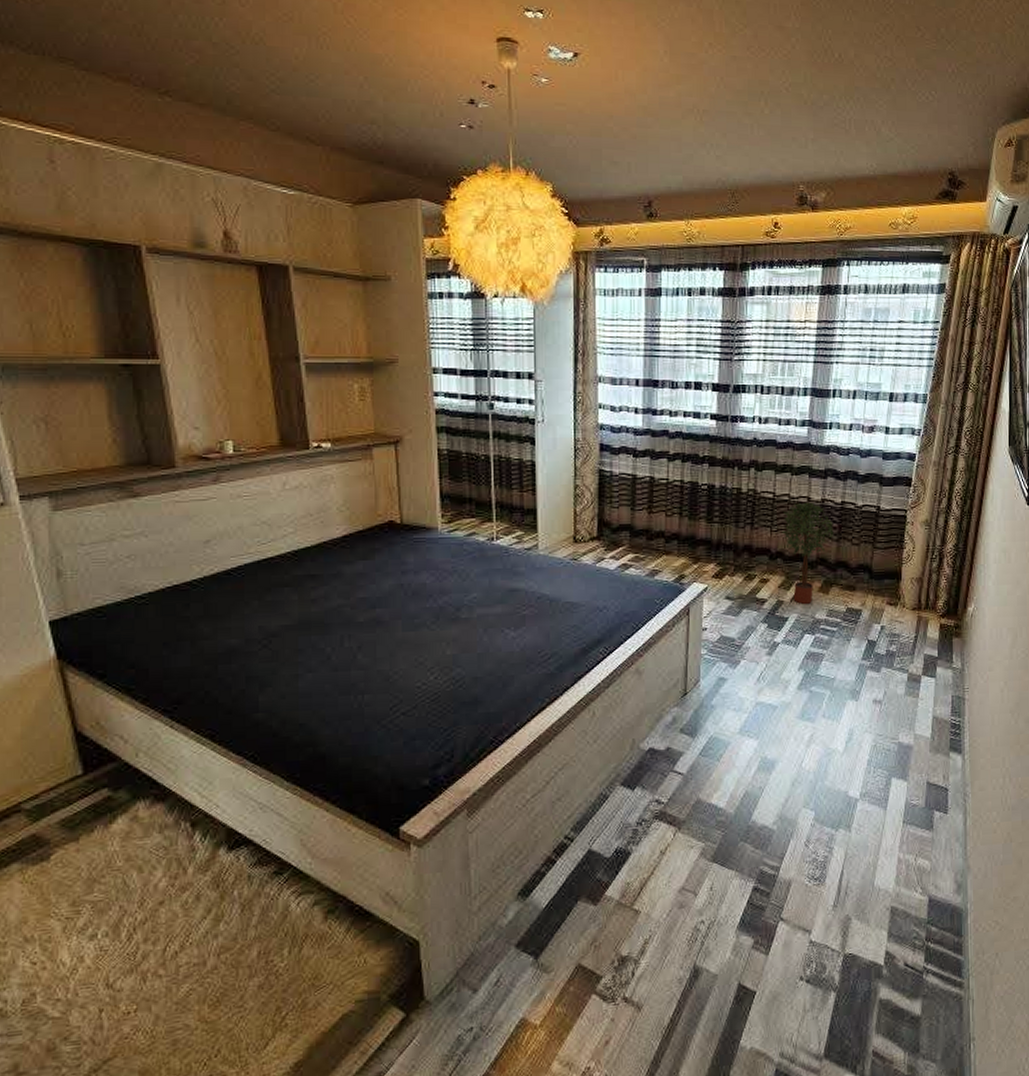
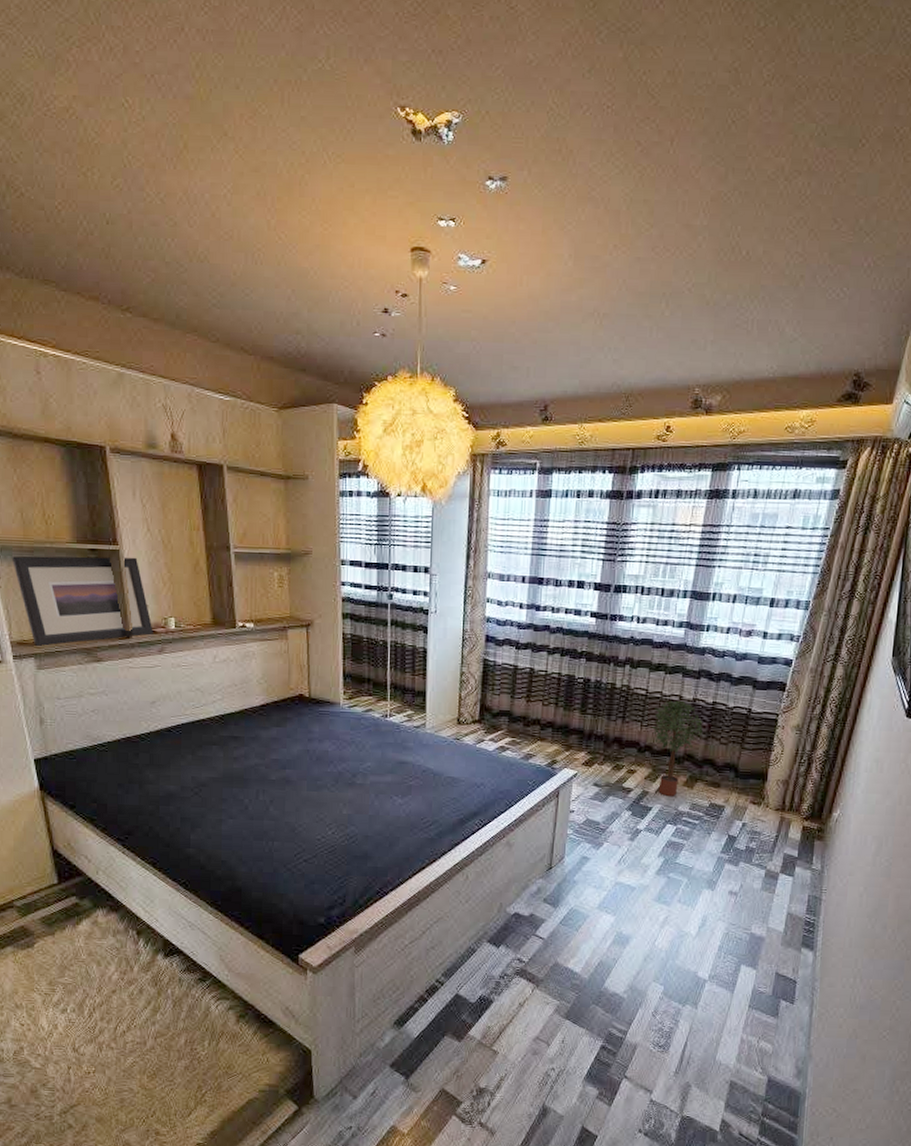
picture frame: none [17,372,206,484] -> present [11,556,153,647]

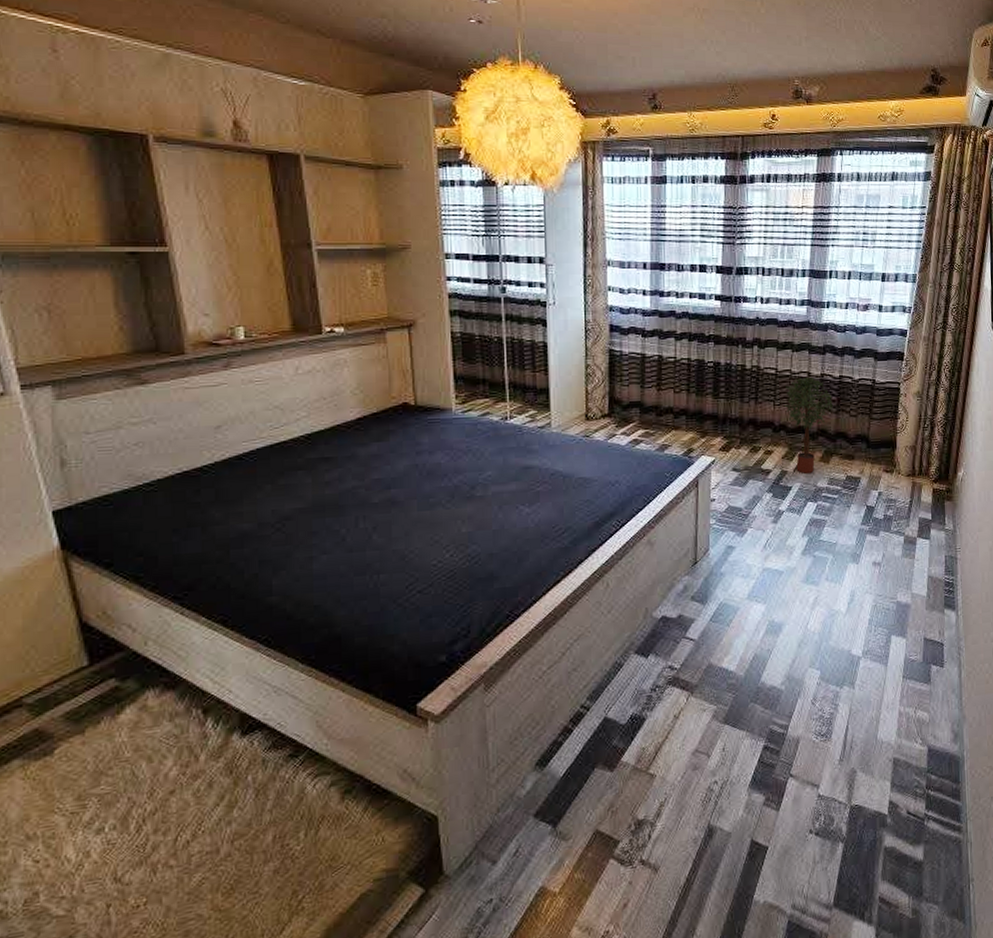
picture frame: present [11,556,153,647] -> none [17,259,216,373]

